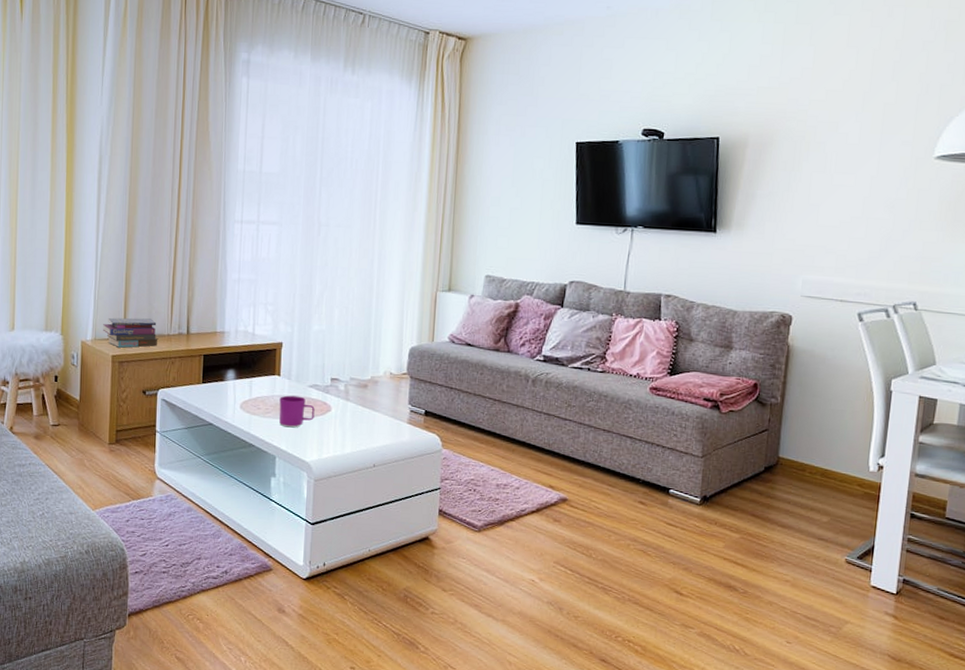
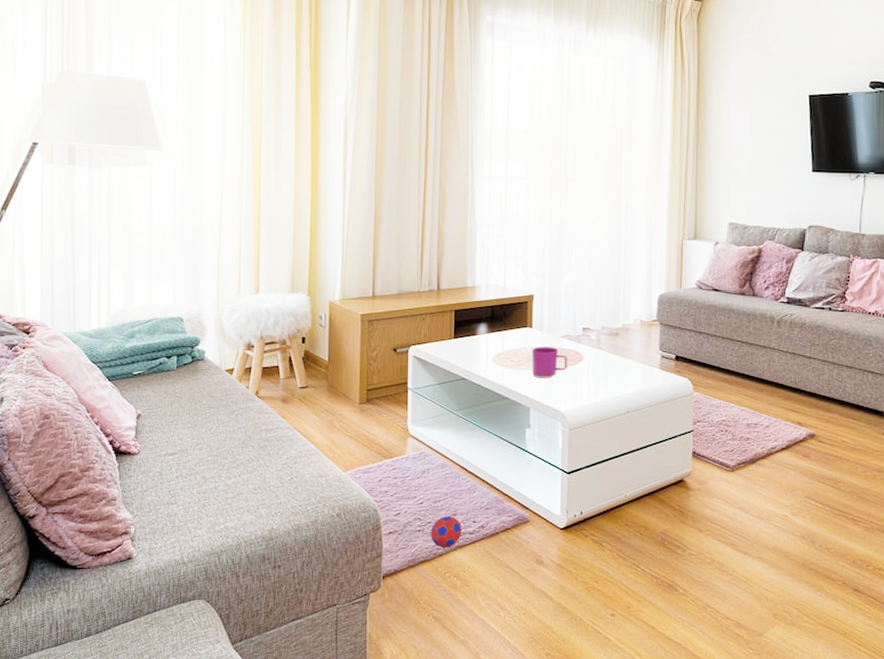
books: present [103,317,157,348] -> none [351,276,407,307]
toy ball: none [175,559,206,591] -> present [431,516,462,548]

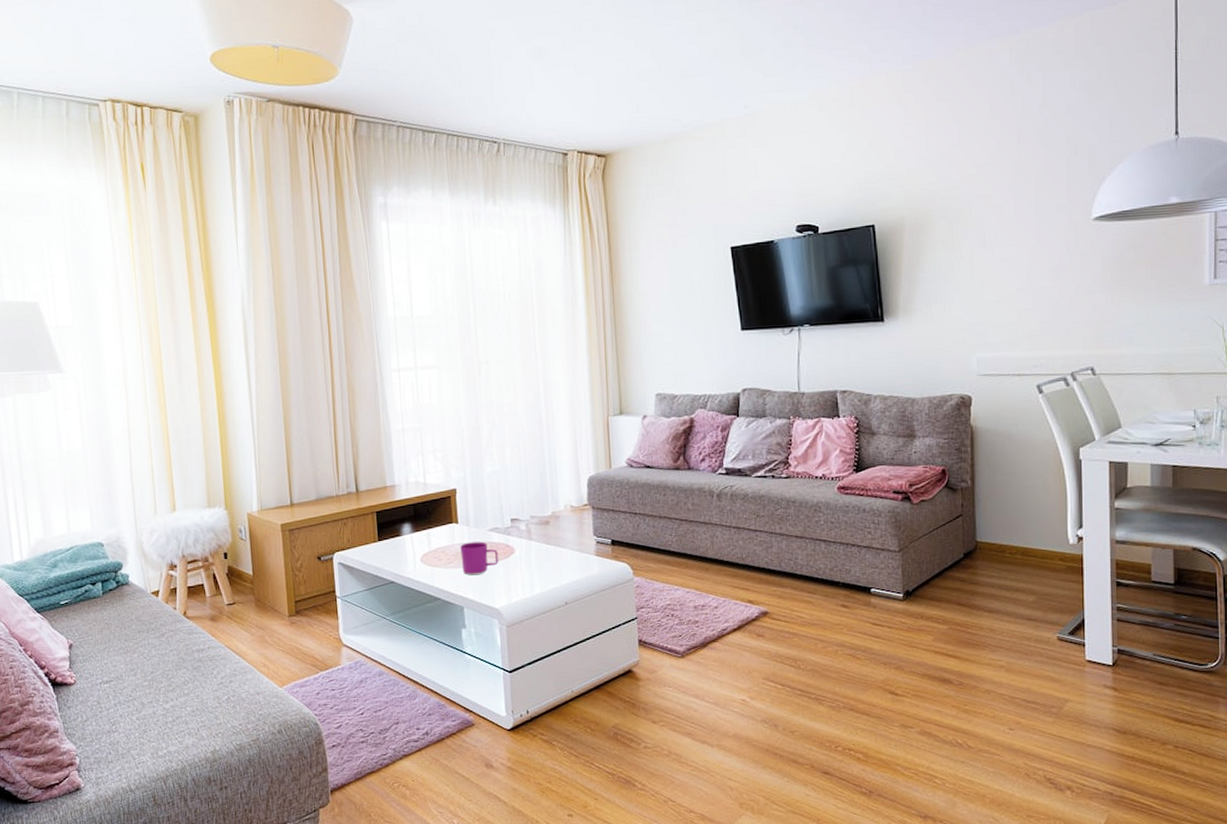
toy ball: present [431,516,462,548] -> none [374,725,406,758]

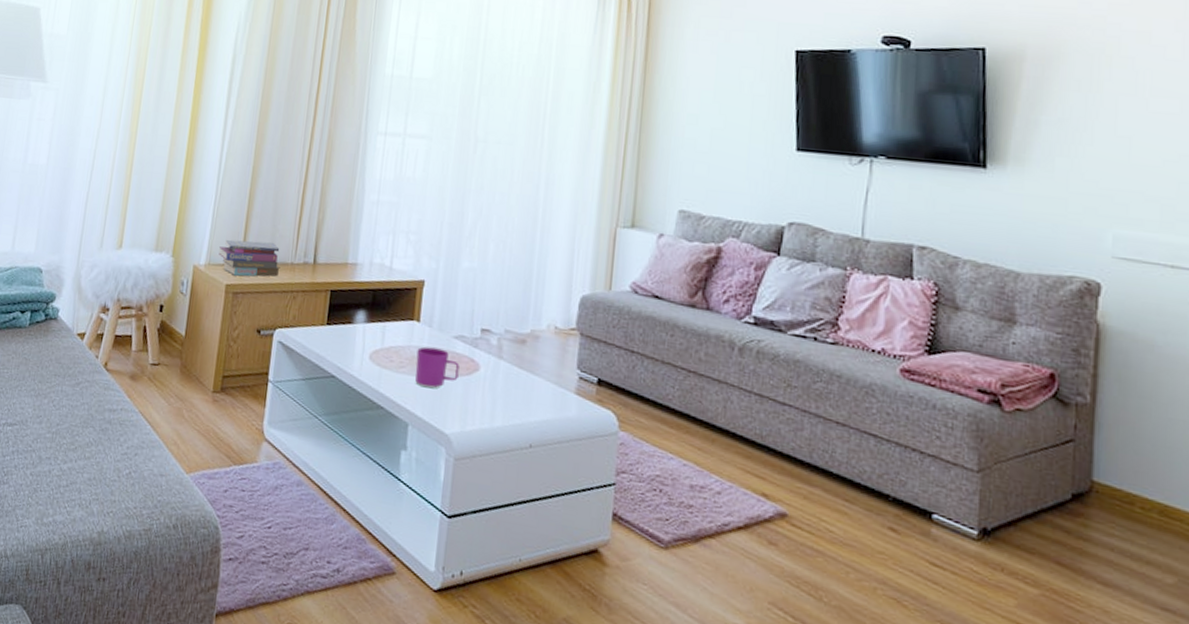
books: none [268,481,327,515] -> present [219,239,280,277]

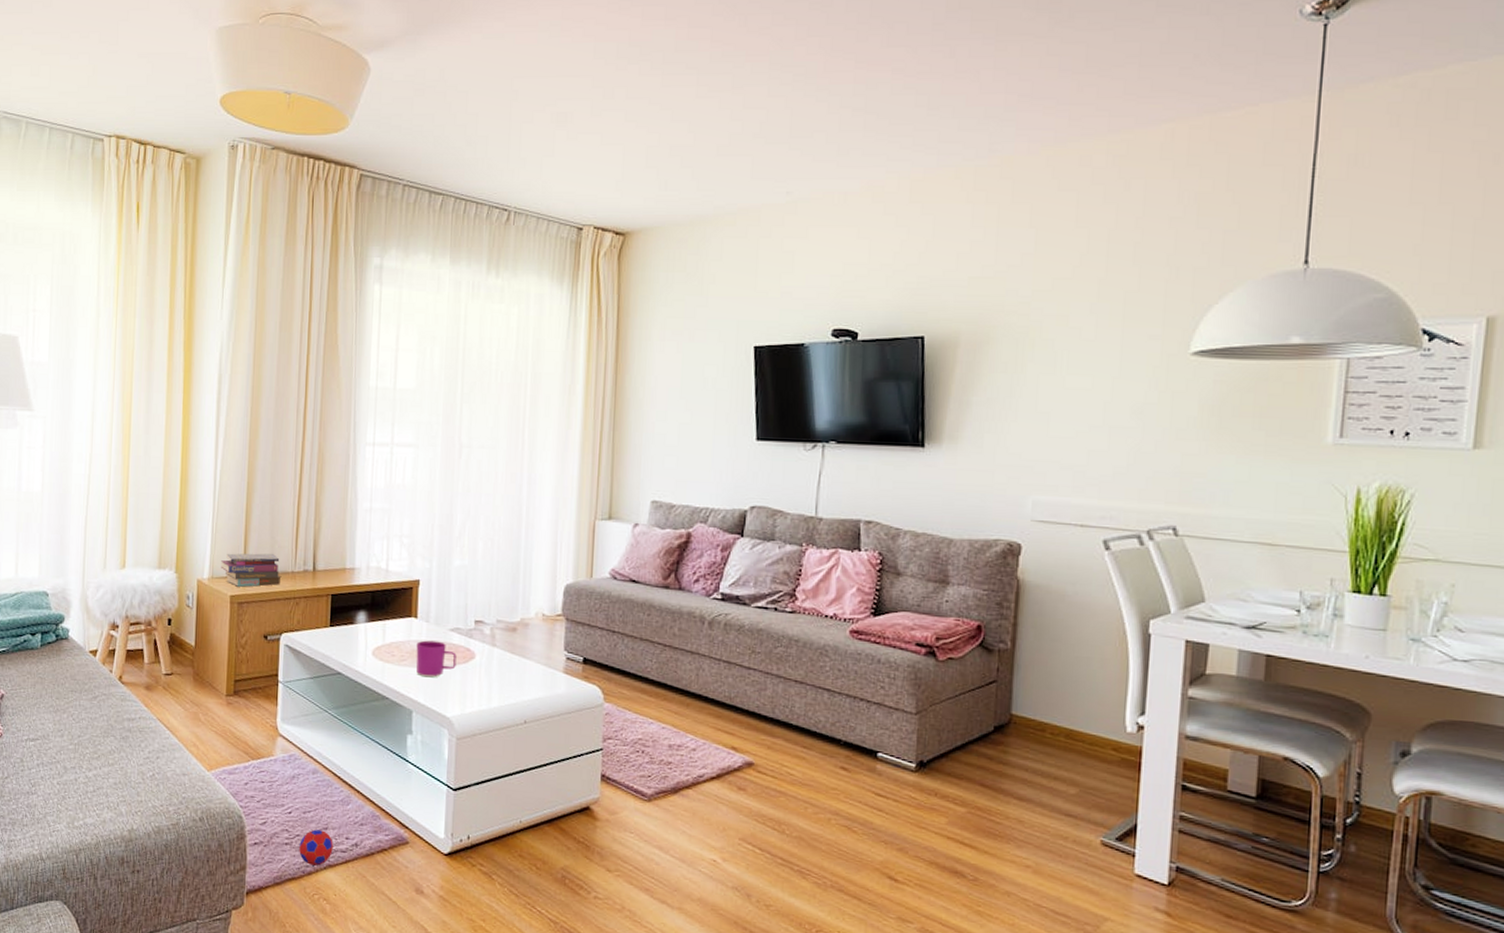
toy ball: none [276,549,314,591] -> present [299,829,333,866]

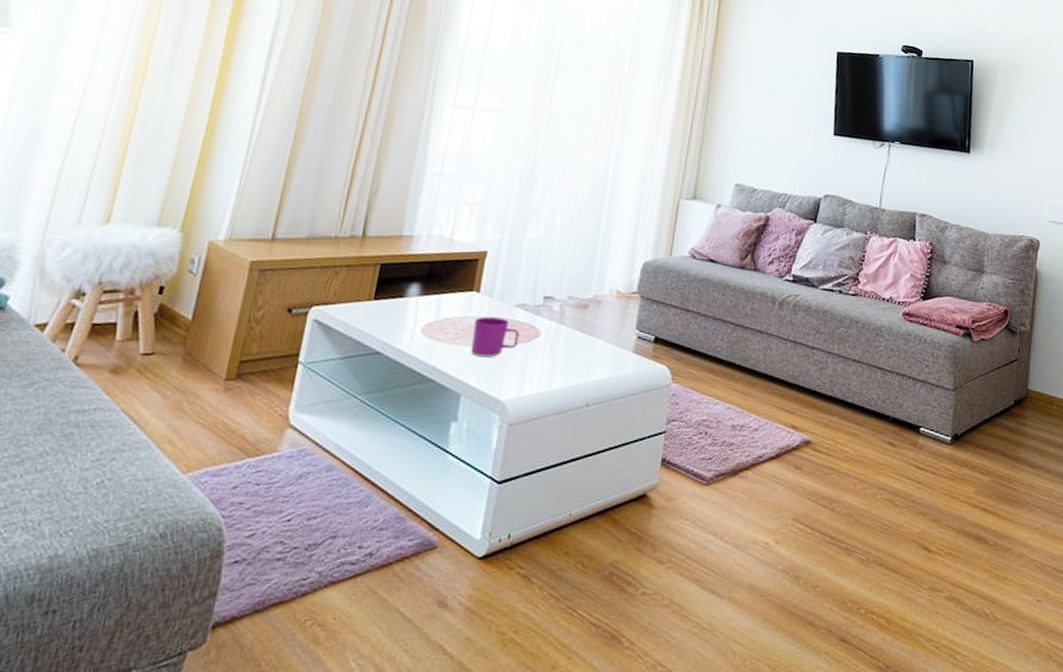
books: present [221,553,280,587] -> none [244,212,322,252]
toy ball: present [299,829,333,866] -> none [293,539,342,584]

